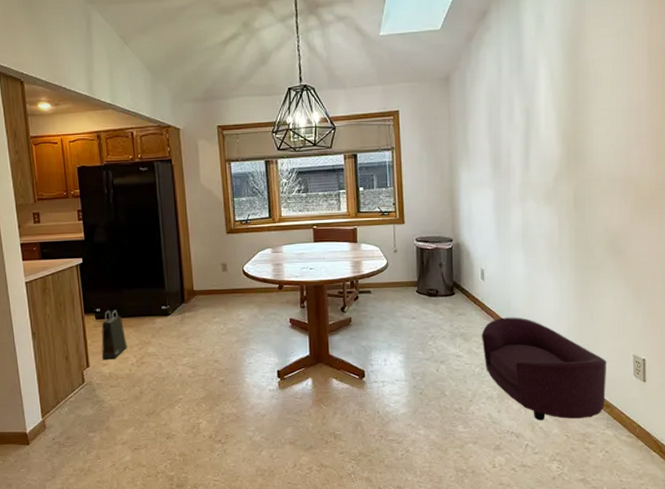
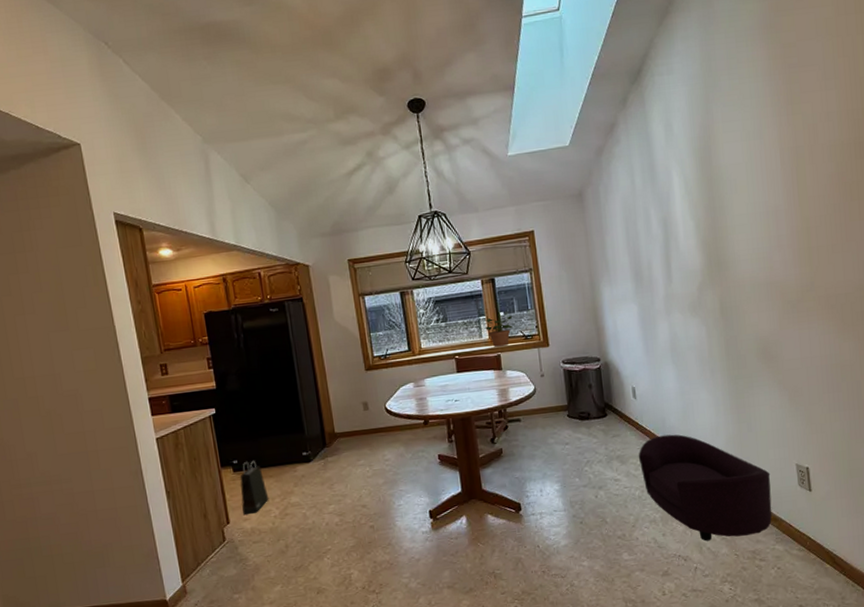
potted plant: none [344,191,373,221] -> present [485,315,515,348]

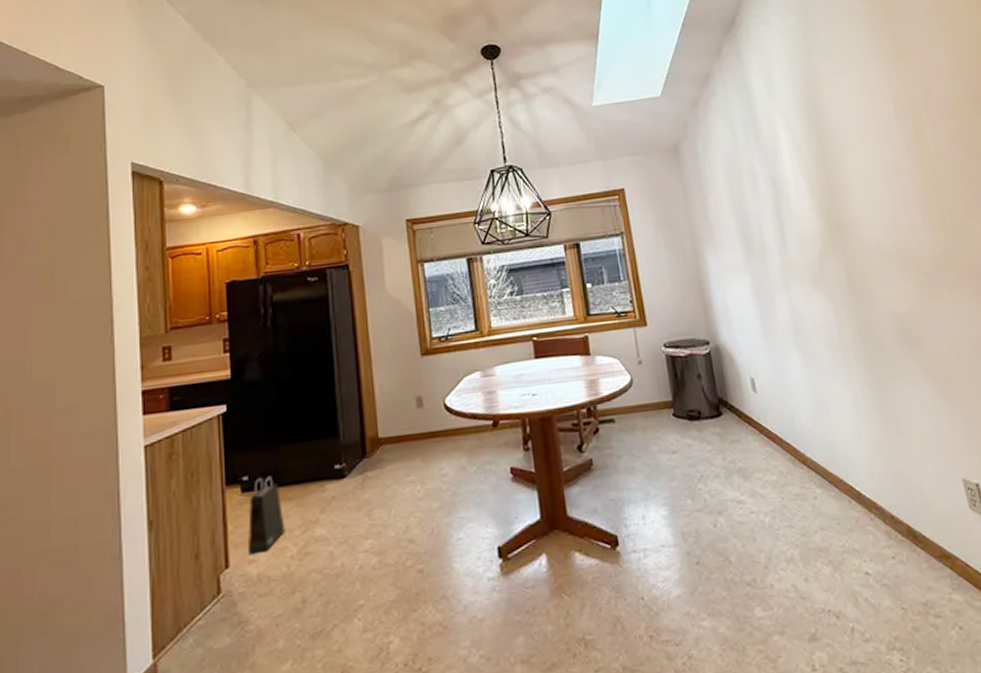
potted plant: present [485,315,515,348] -> none [569,287,605,328]
dog bed: present [638,434,772,541] -> none [764,439,943,589]

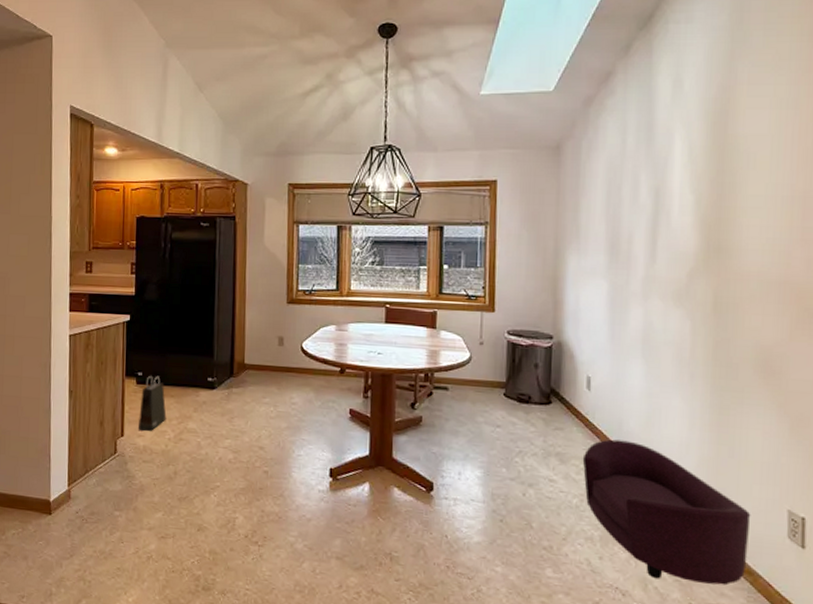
dog bed: none [764,439,943,589] -> present [582,439,751,586]

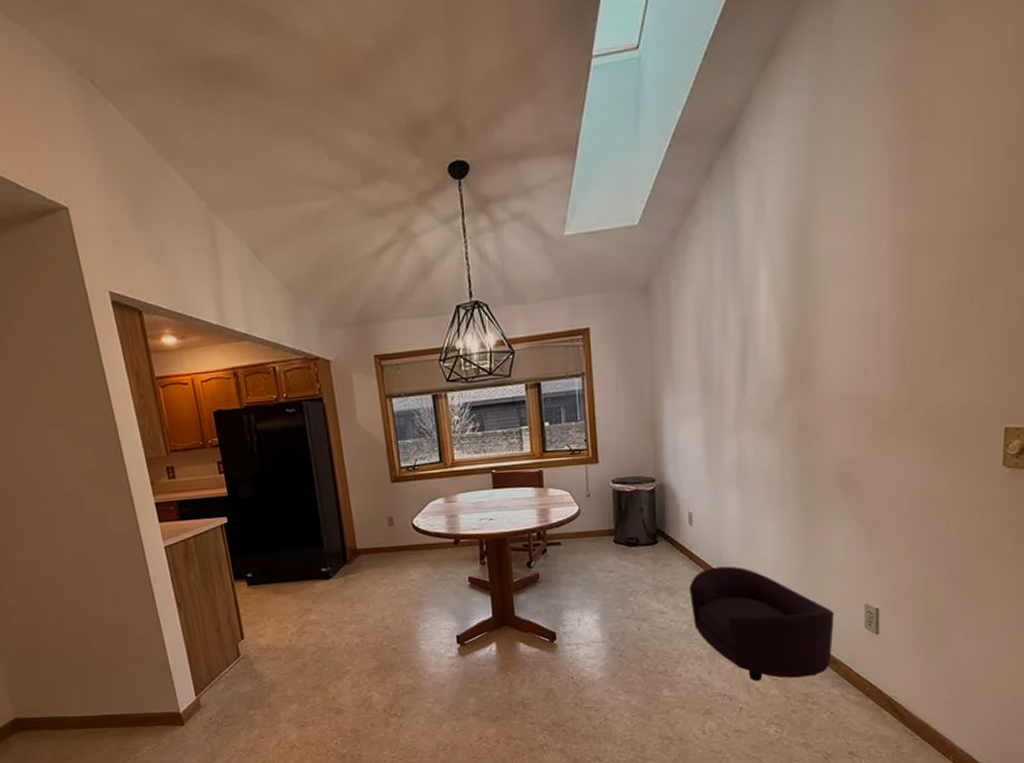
shopping bag: present [139,375,167,431] -> none [254,574,286,630]

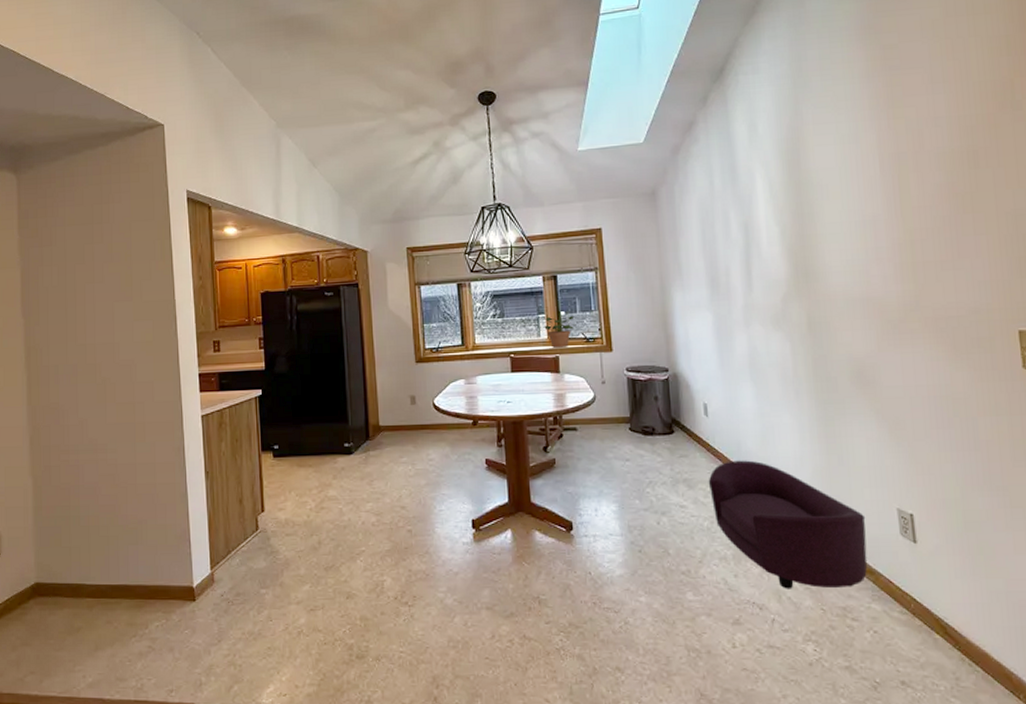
potted plant: none [527,426,561,463] -> present [544,315,576,349]

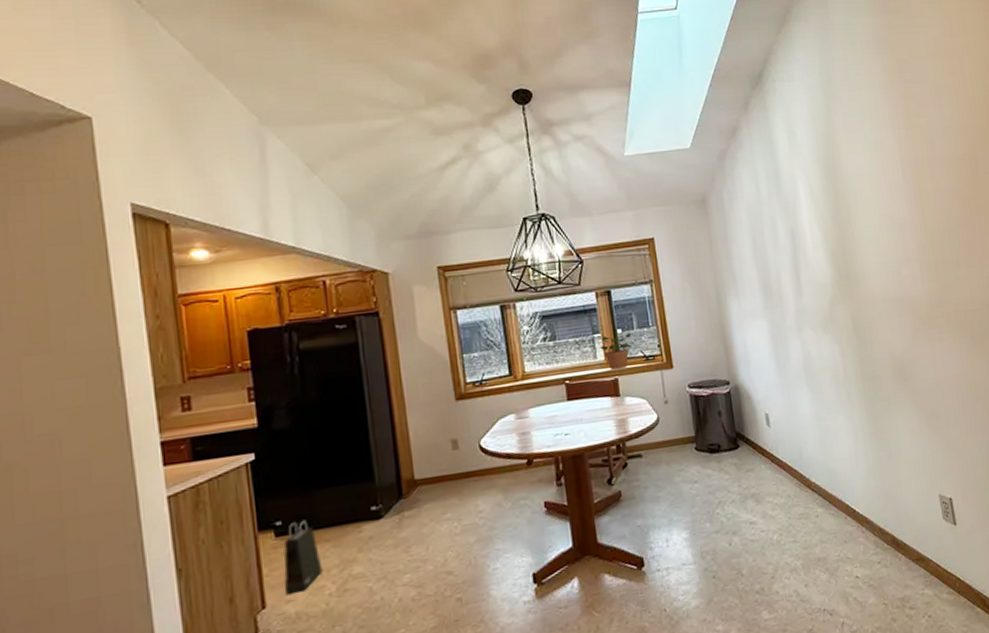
shopping bag: none [278,447,306,503] -> present [283,519,323,594]
dog bed: present [708,460,868,589] -> none [774,466,919,590]

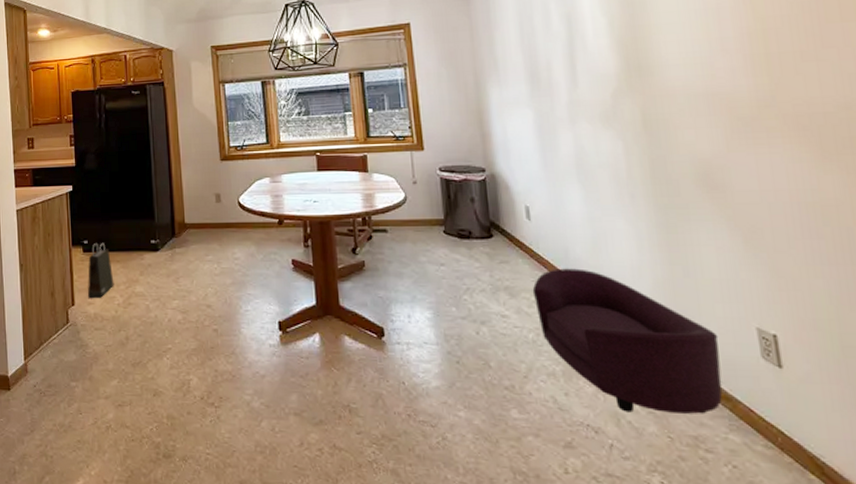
potted plant: present [600,332,634,371] -> none [351,112,385,148]
dog bed: none [774,466,919,590] -> present [532,268,723,414]

